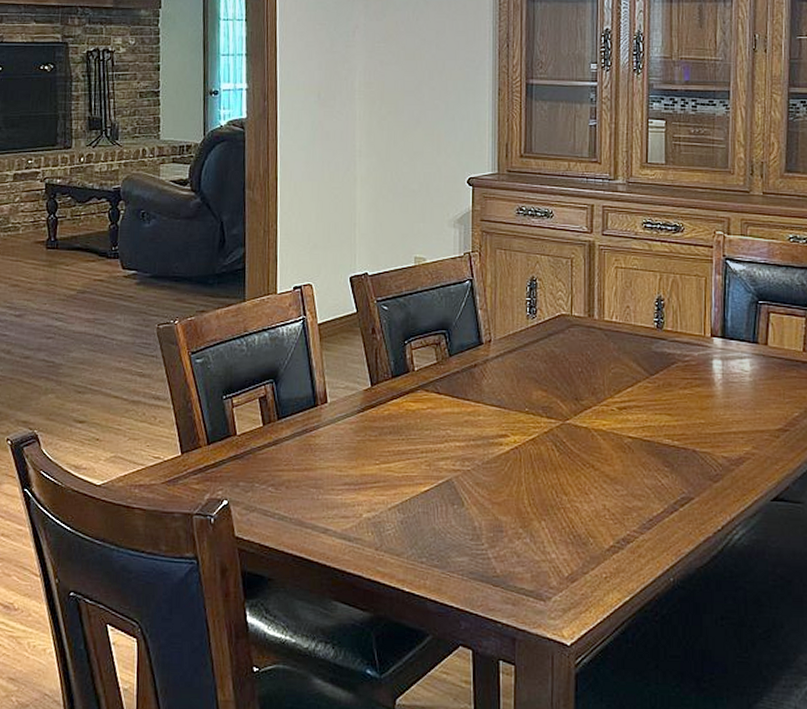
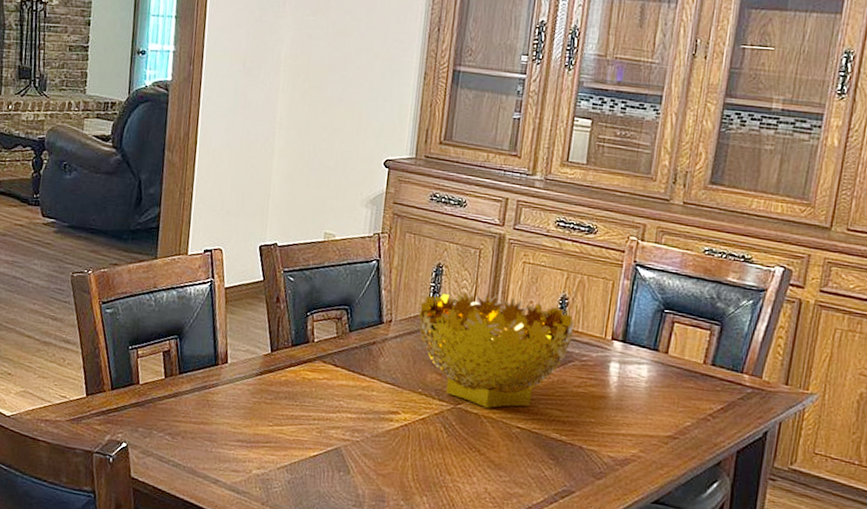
decorative bowl: none [517,302,673,420] -> present [418,292,575,408]

